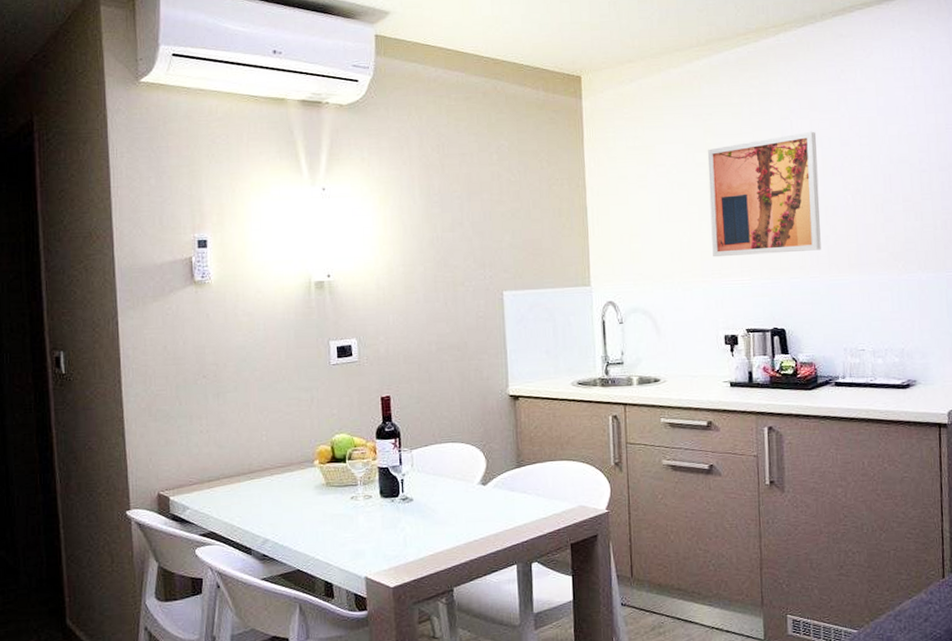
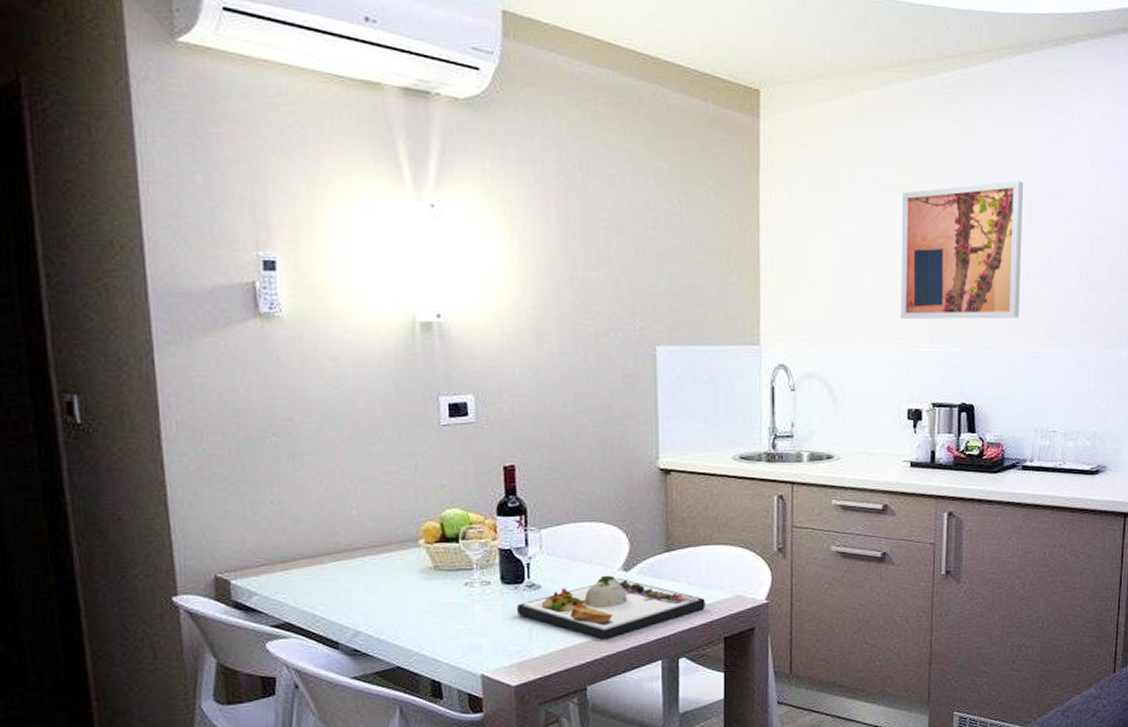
dinner plate: none [393,488,553,547] -> present [516,575,705,641]

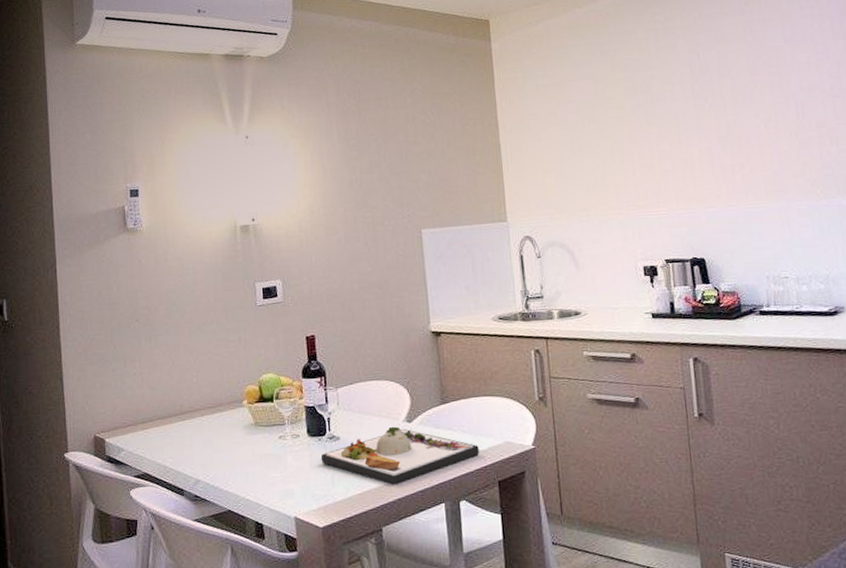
wall art: present [901,180,1024,320] -> none [617,62,737,190]

